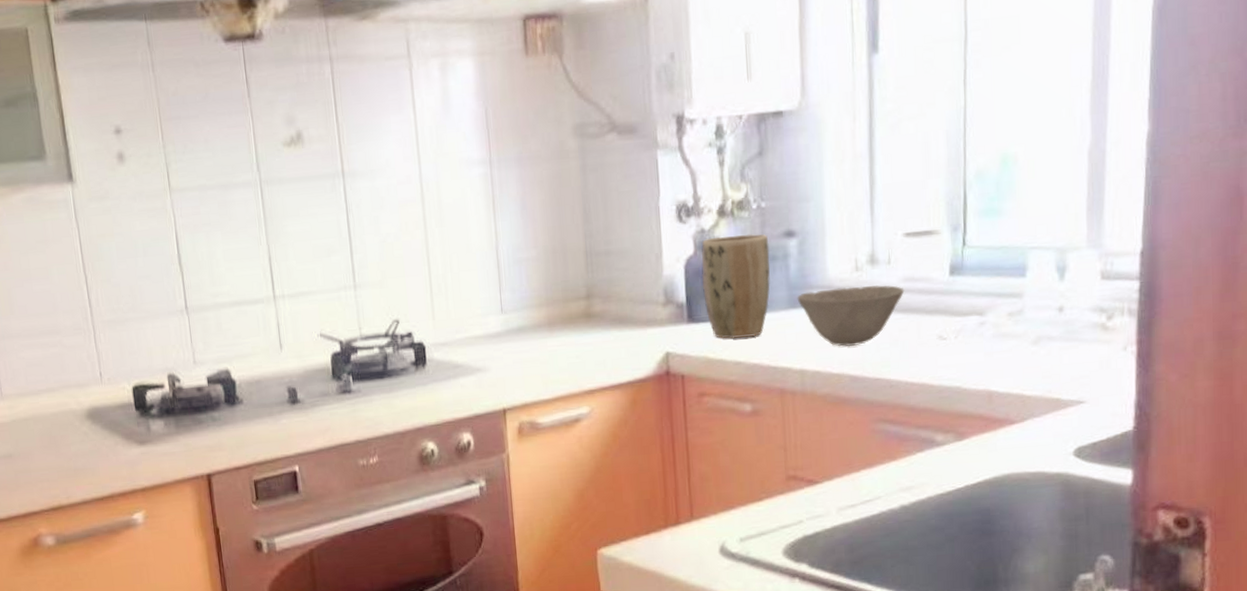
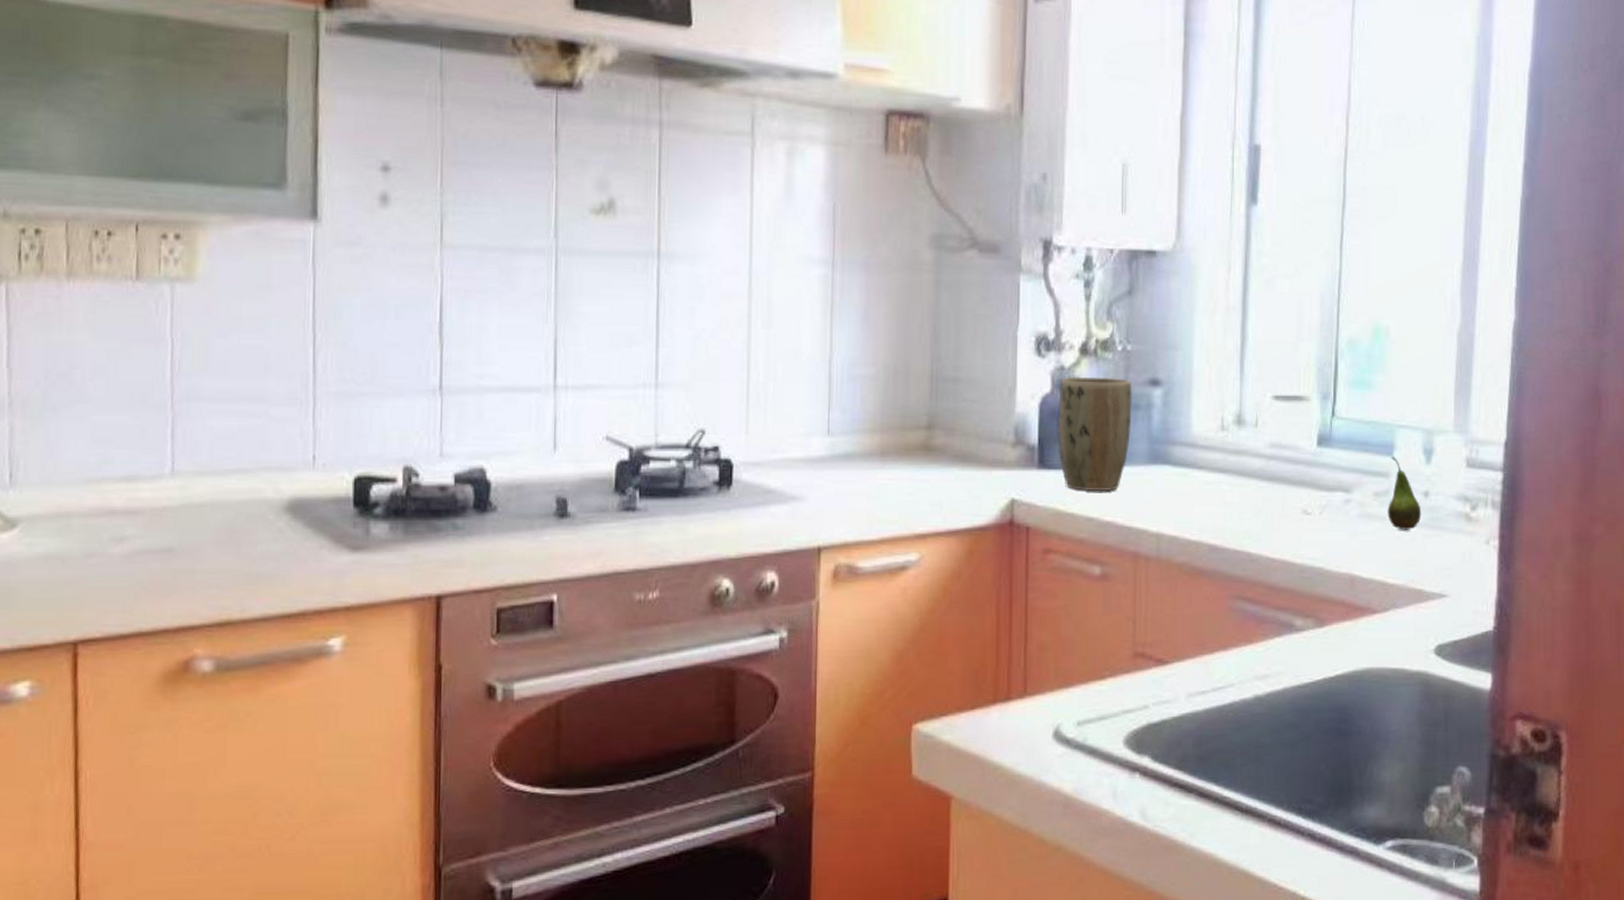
bowl: present [797,285,905,347] -> none [1158,447,1271,513]
fruit: none [1022,277,1057,345] -> present [1387,457,1422,530]

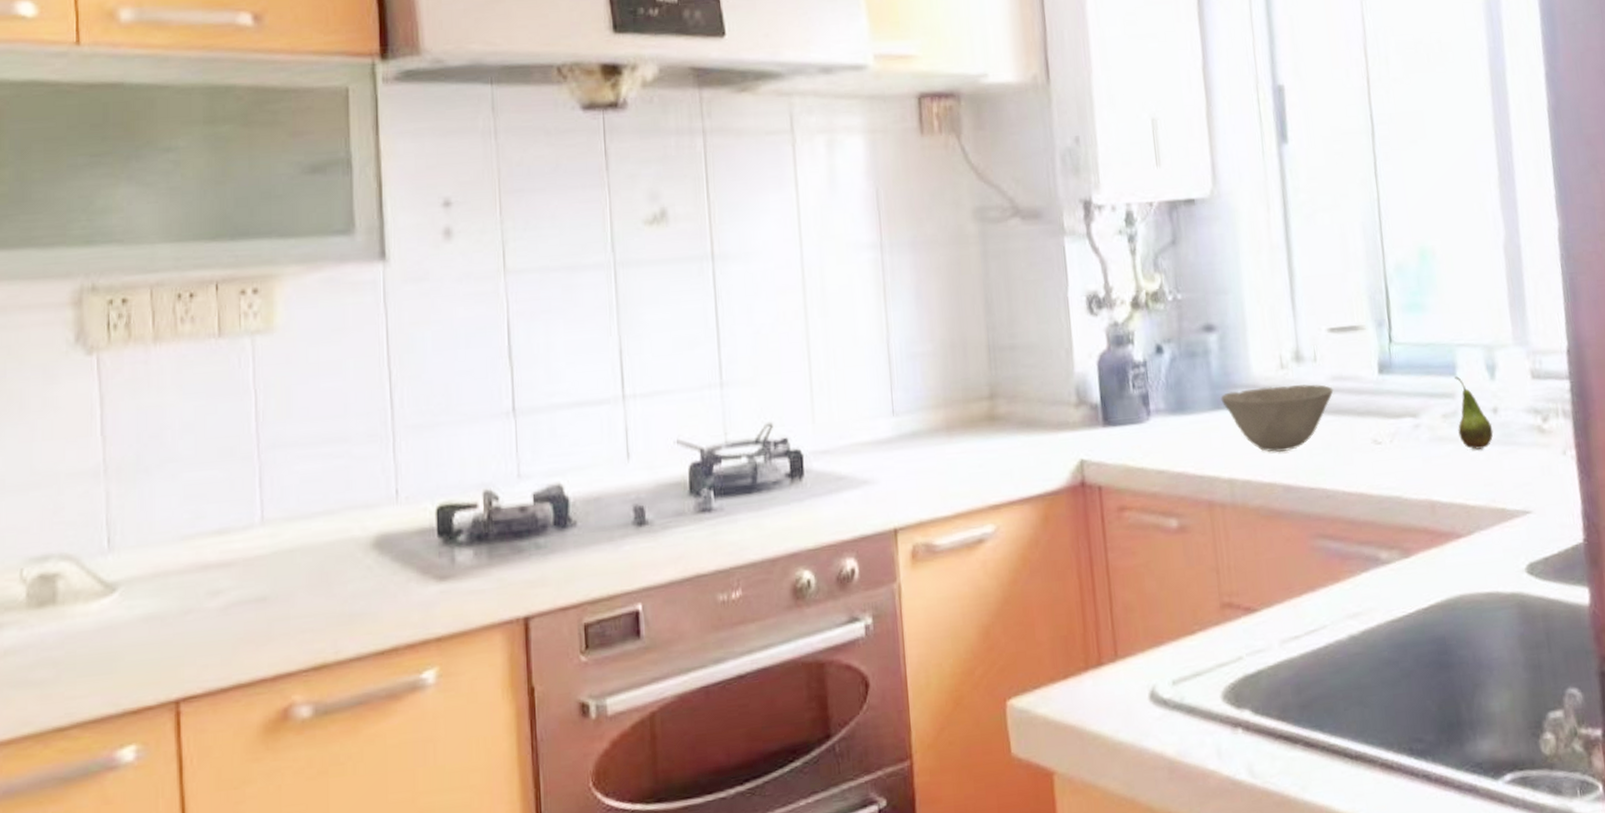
plant pot: present [1057,376,1132,491] -> none [1115,327,1192,444]
bowl: none [1158,447,1271,513] -> present [1220,384,1334,453]

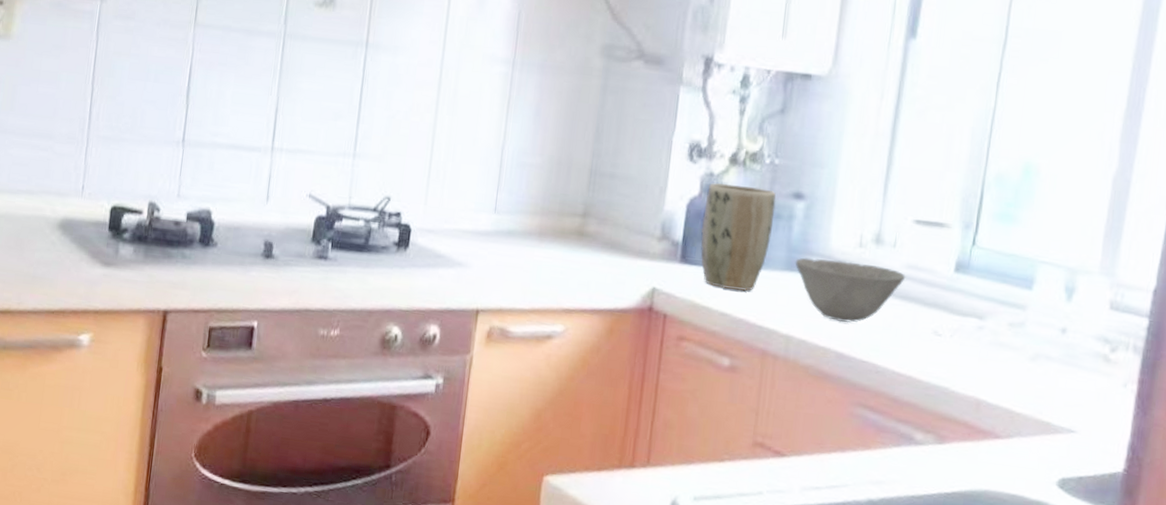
plant pot: none [1115,327,1192,444] -> present [700,183,776,291]
fruit: present [1454,376,1494,450] -> none [1021,290,1057,364]

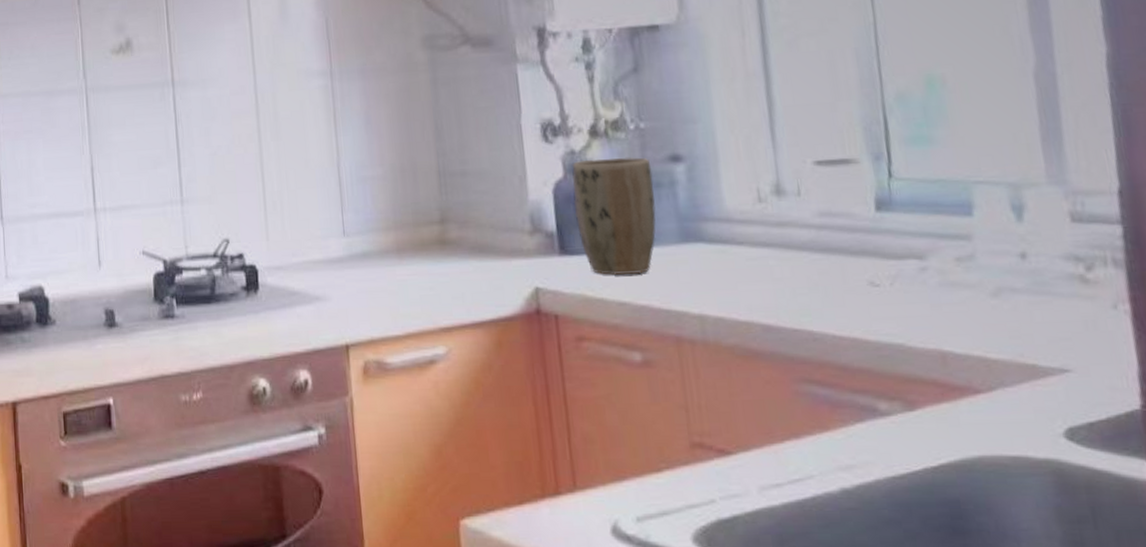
bowl: present [795,257,906,323] -> none [689,220,821,291]

